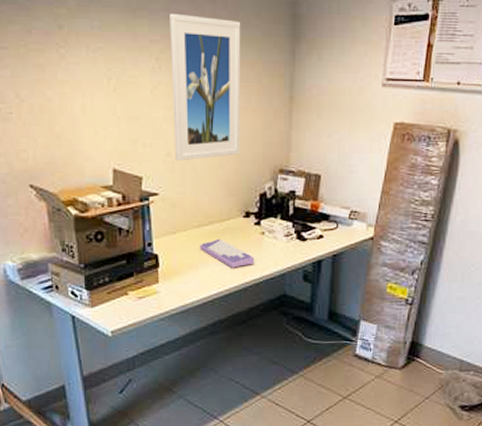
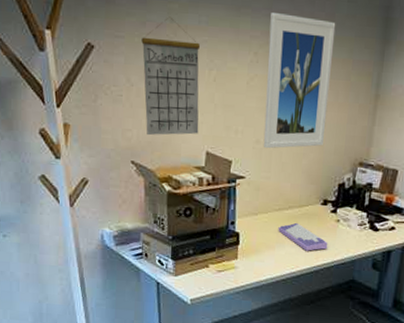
calendar: none [28,23,103,156] -> present [141,16,201,136]

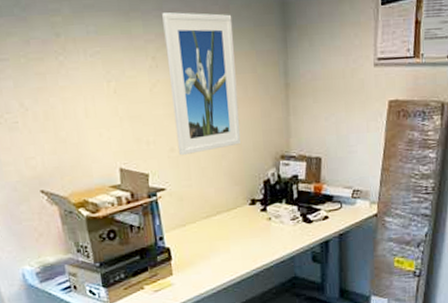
calendar: present [141,16,201,136] -> none [28,31,108,161]
keyboard: present [278,222,328,251] -> none [209,227,264,255]

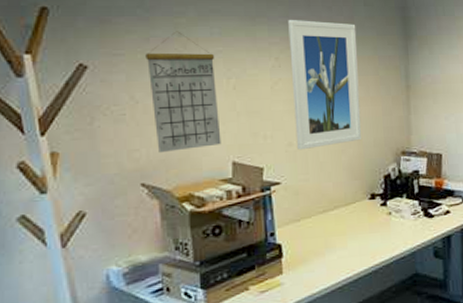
calendar: none [28,31,108,161] -> present [145,31,222,153]

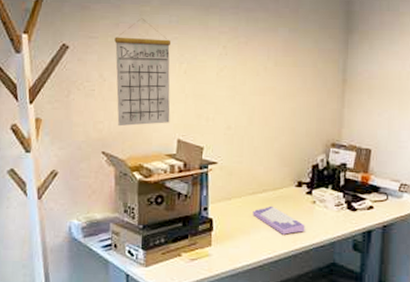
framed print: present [288,20,362,150] -> none [234,11,300,134]
keyboard: none [325,222,384,251] -> present [253,205,305,235]

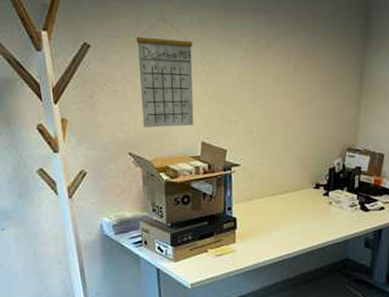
keyboard: present [253,205,305,235] -> none [273,206,322,233]

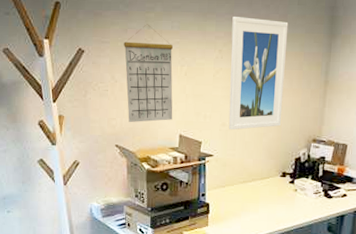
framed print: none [256,13,320,138] -> present [228,17,289,130]

